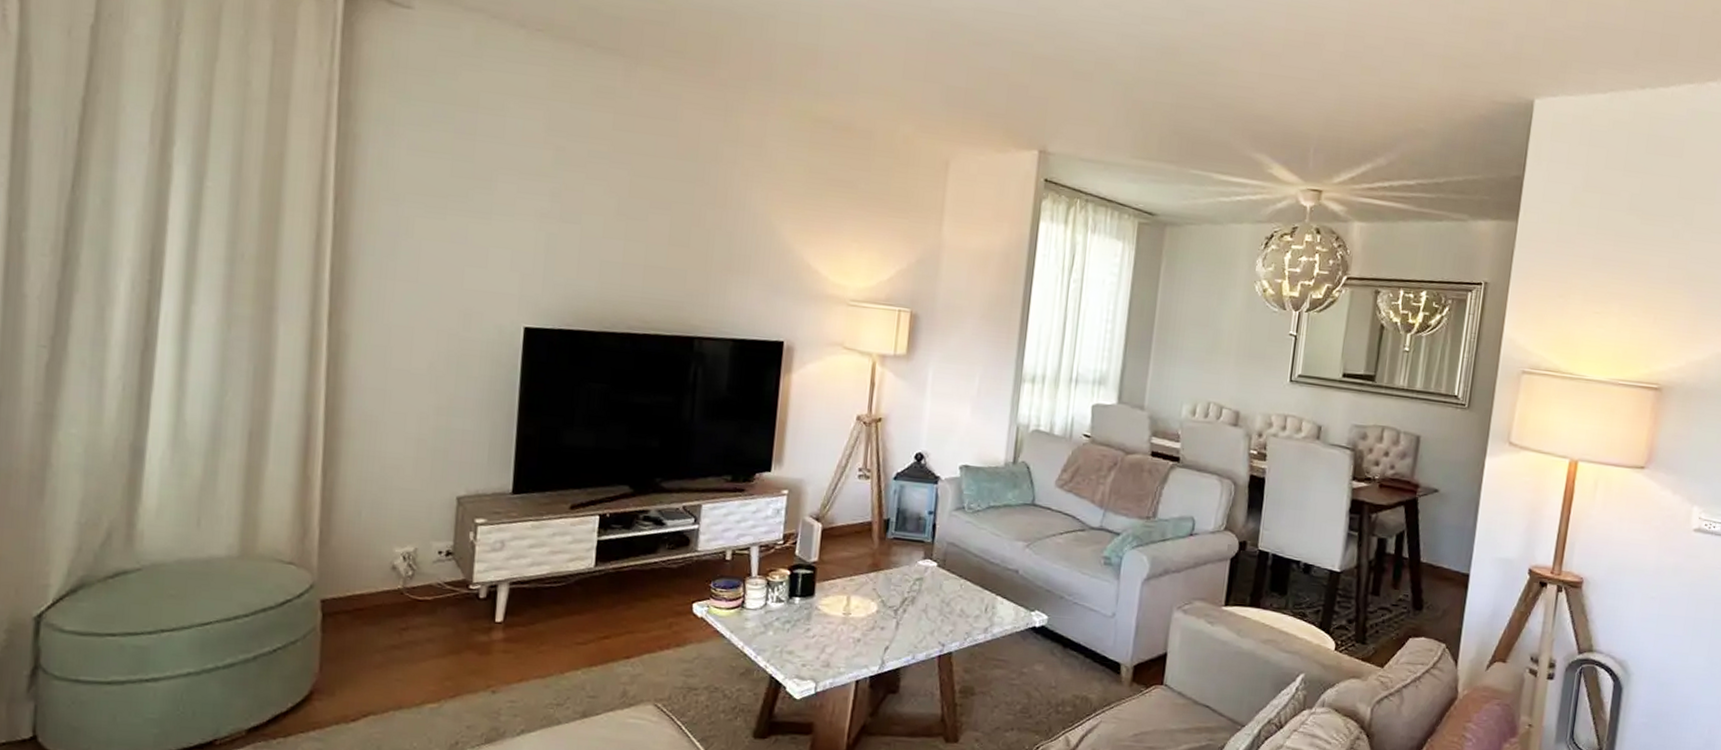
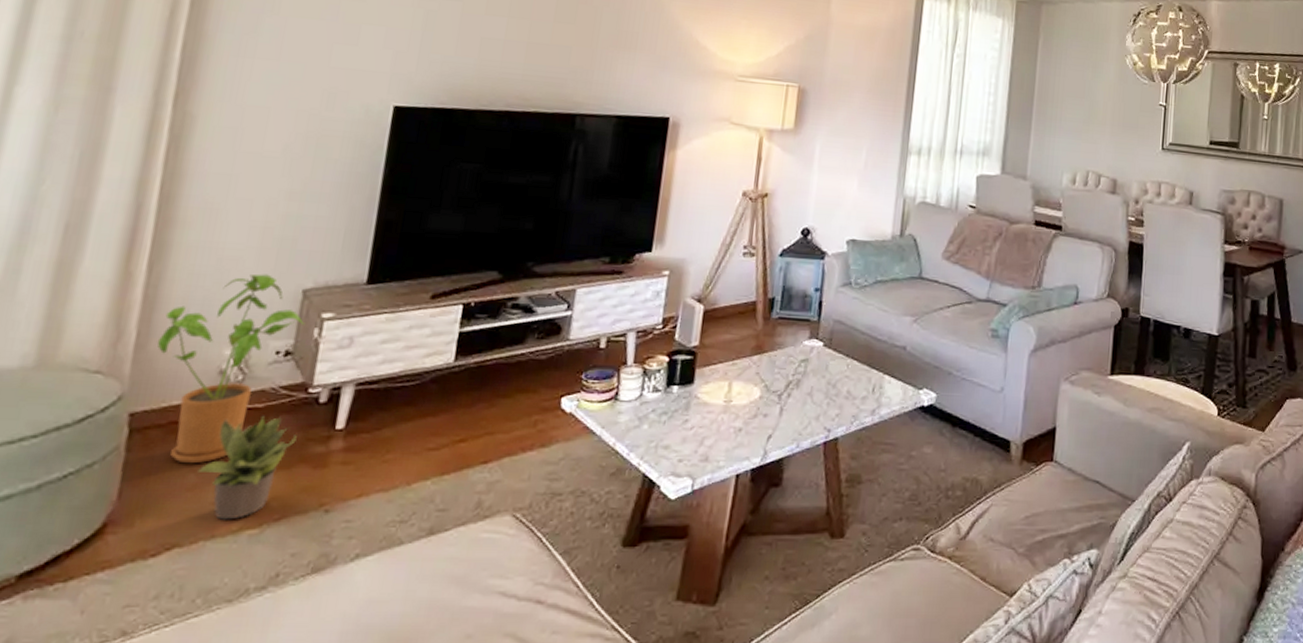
house plant: none [337,481,461,646] -> present [157,274,304,464]
potted plant: none [383,606,463,695] -> present [198,415,297,520]

